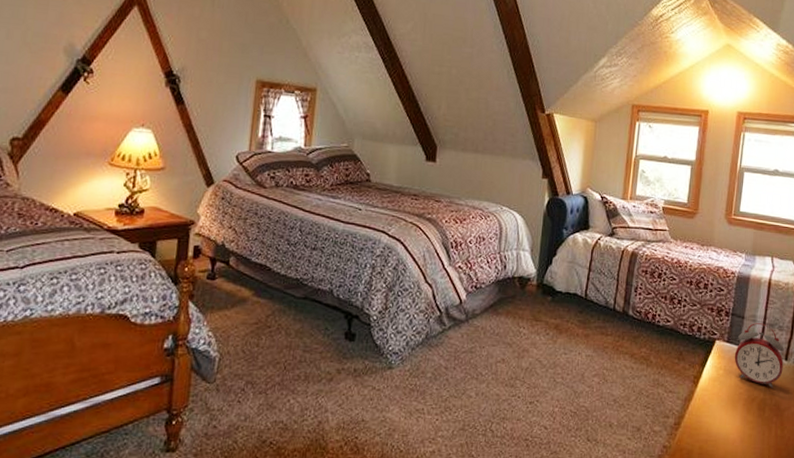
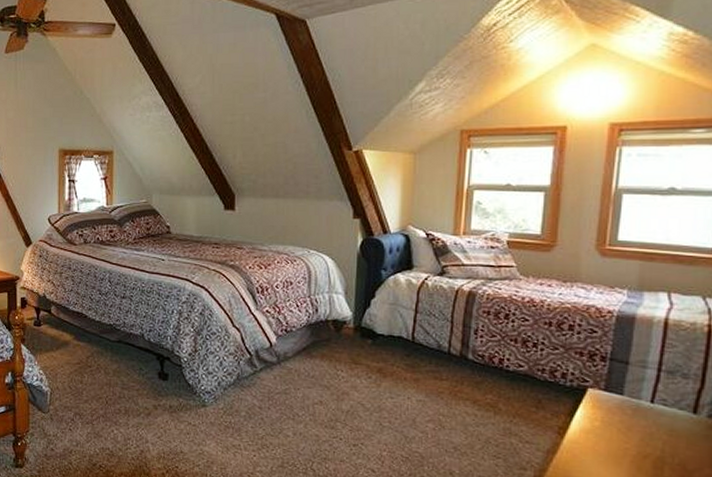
alarm clock: present [734,323,784,388] -> none [615,369,691,445]

